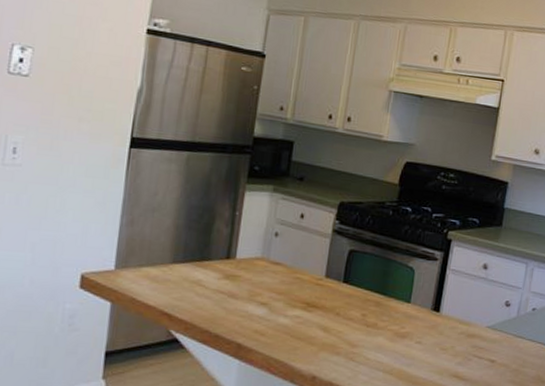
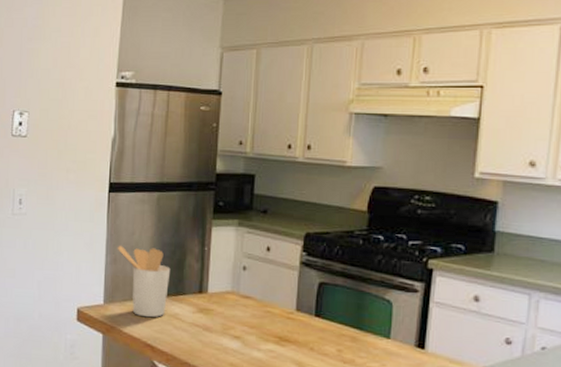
utensil holder: none [135,205,197,284] -> present [117,245,171,318]

